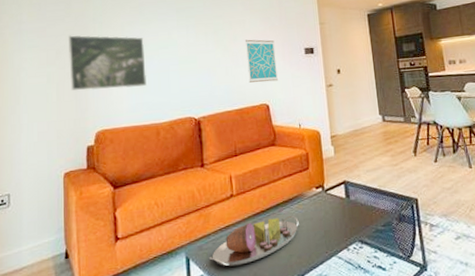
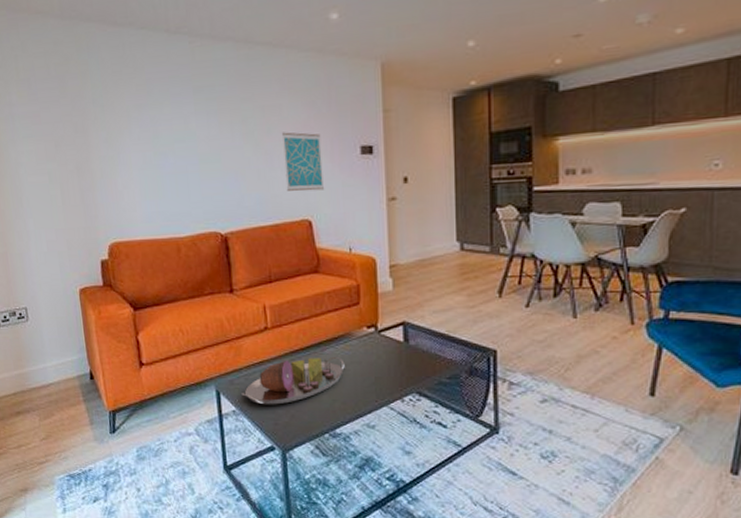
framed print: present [67,34,147,91] -> none [65,121,162,194]

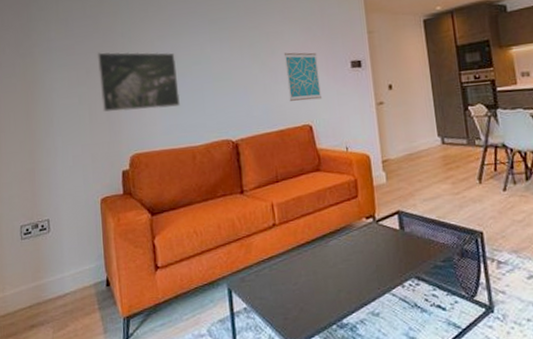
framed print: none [65,121,162,194] -> present [97,51,180,113]
serving tray: present [241,357,345,405] -> none [252,248,348,300]

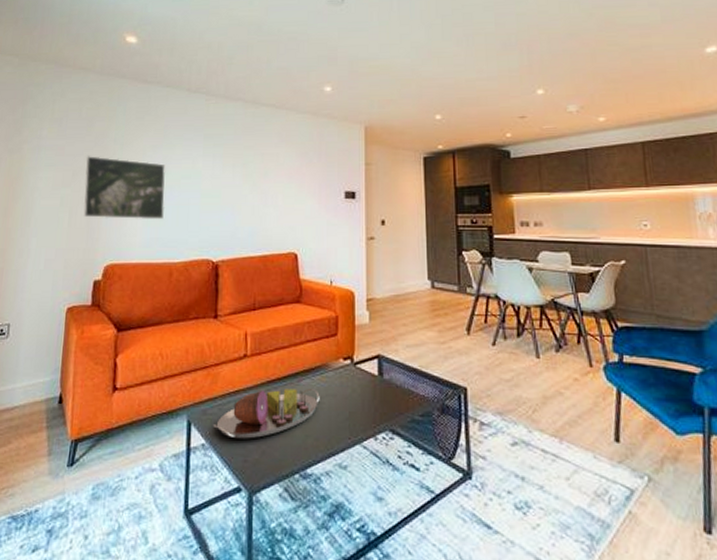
serving tray: none [252,248,348,300] -> present [213,388,320,439]
wall art: present [283,52,323,101] -> none [276,176,312,227]

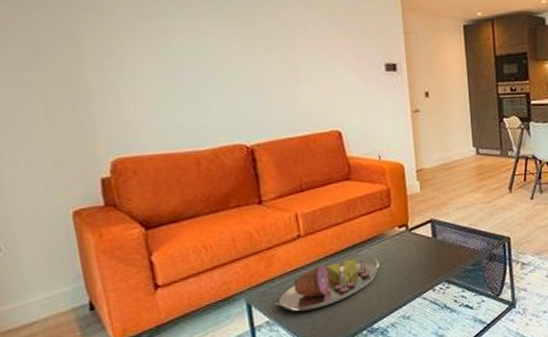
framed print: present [83,155,165,220] -> none [49,27,176,107]

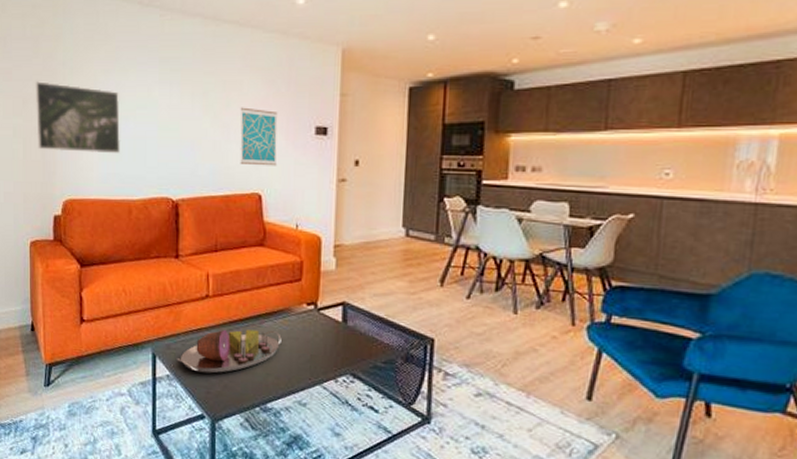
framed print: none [49,27,176,107] -> present [35,80,121,154]
wall art: none [307,48,353,104] -> present [240,107,278,166]

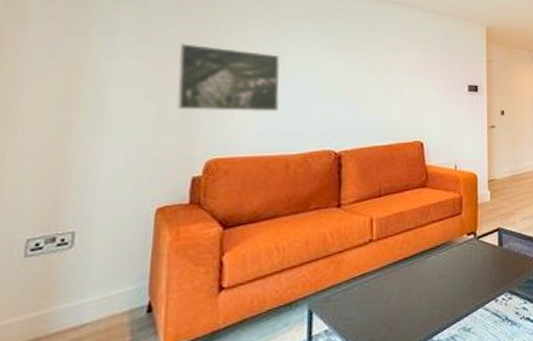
serving tray: present [177,329,282,374] -> none [337,264,445,321]
wall art: present [240,107,278,166] -> none [402,70,437,118]

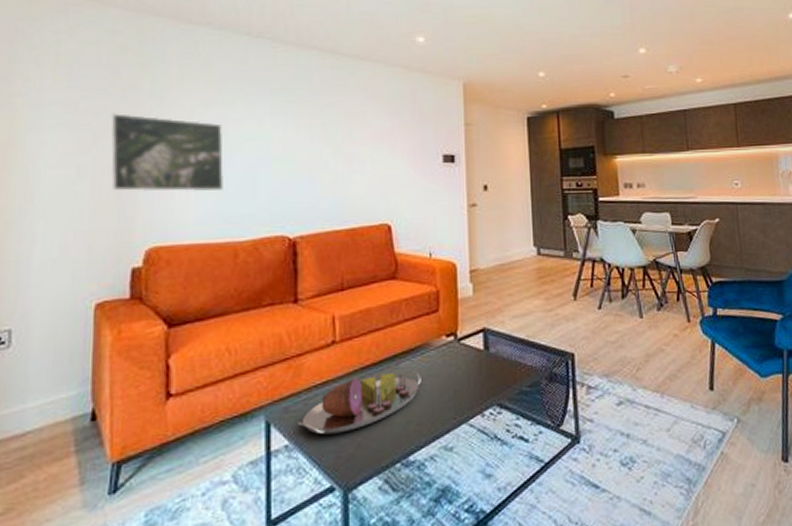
serving tray: none [337,264,445,321] -> present [298,371,421,435]

